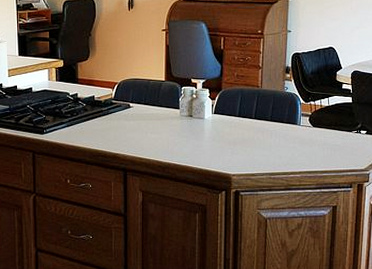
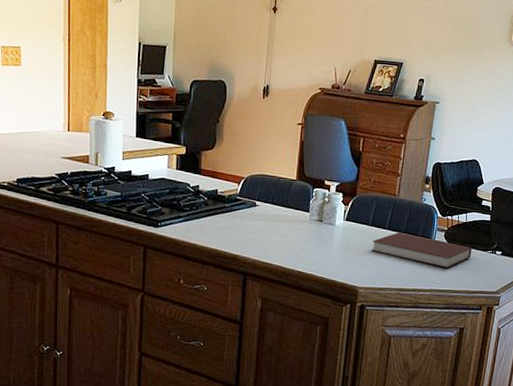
notebook: none [241,120,337,151] -> present [371,232,472,268]

